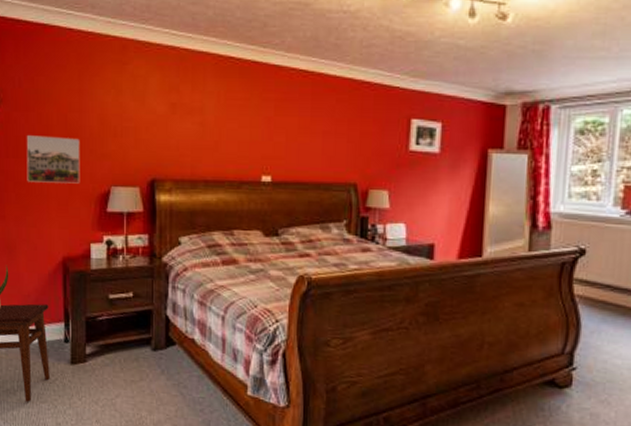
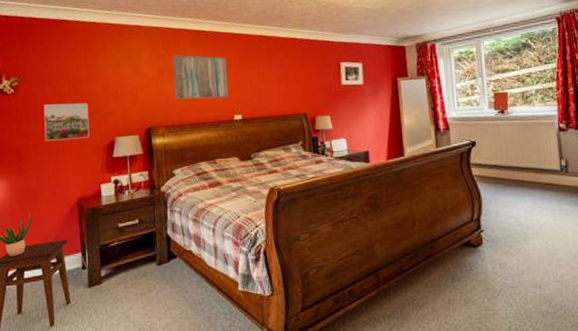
wall art: none [188,86,258,152] -> present [172,54,229,100]

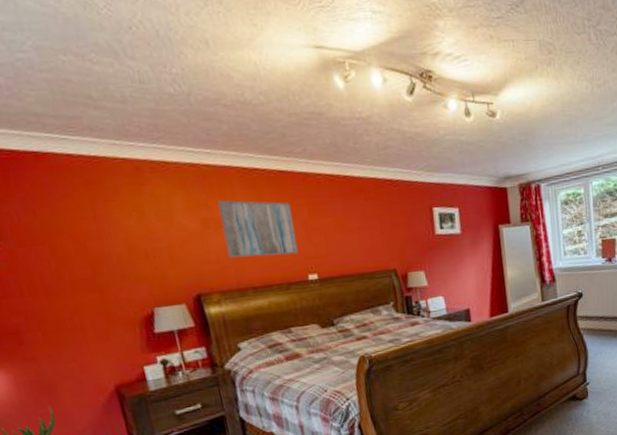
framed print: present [43,102,90,141] -> none [40,266,118,318]

